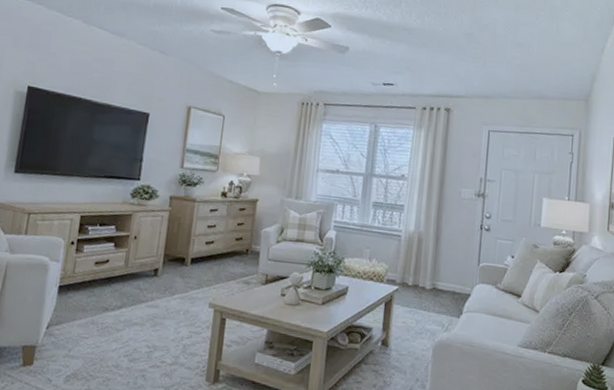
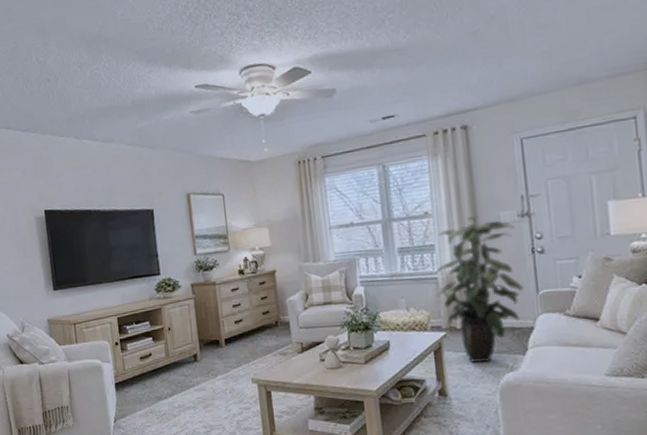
indoor plant: none [398,186,471,321] -> present [436,215,524,363]

